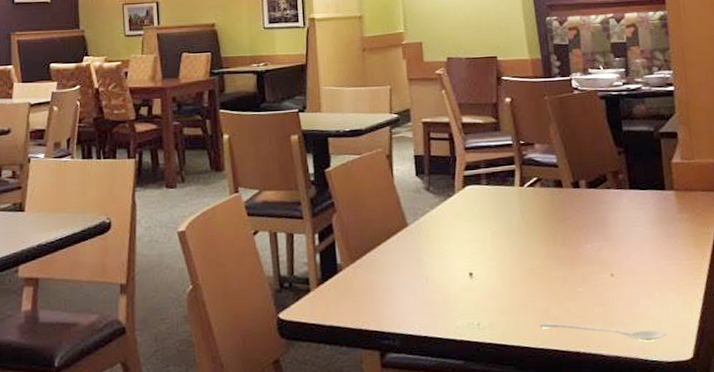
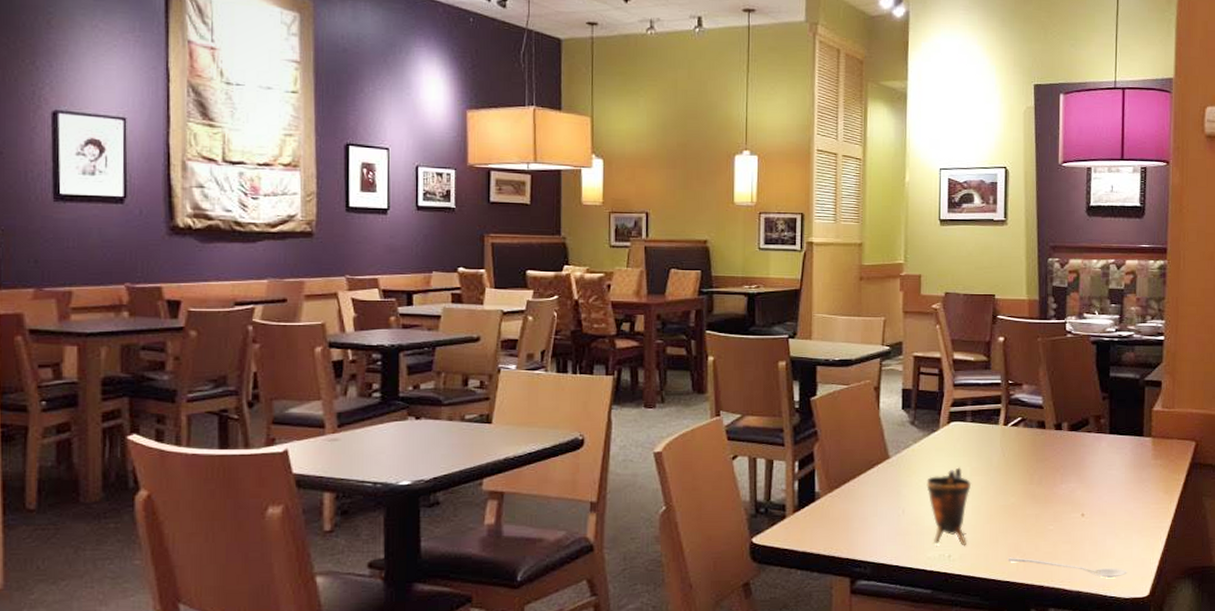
cup: none [447,231,495,313] -> present [926,467,972,546]

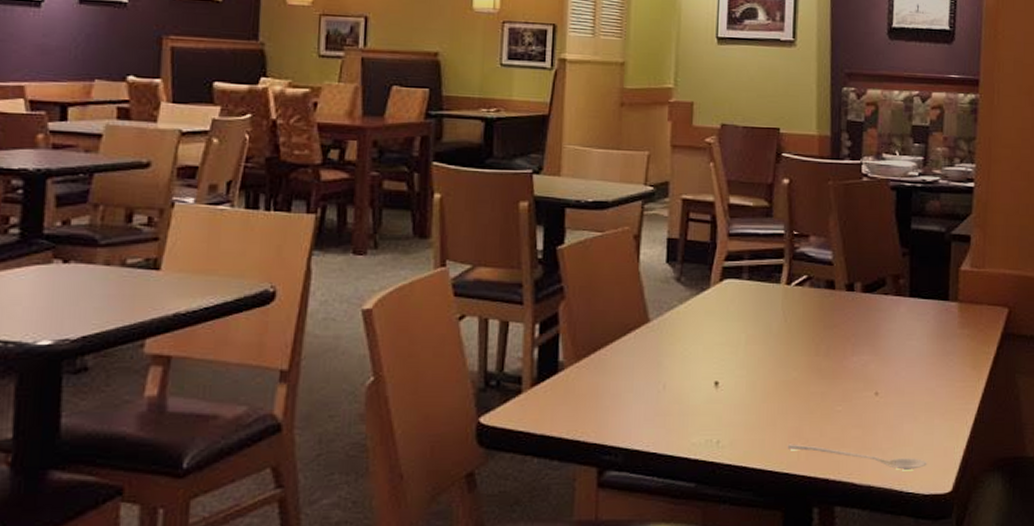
cup: present [926,467,972,546] -> none [693,334,747,430]

